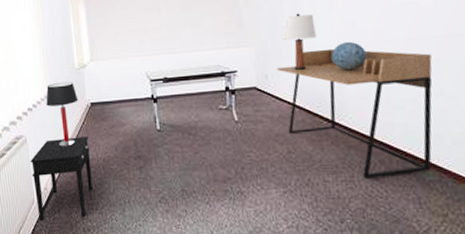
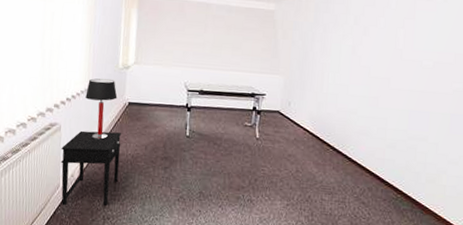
desk: present [277,48,432,179] -> none [299,87,424,202]
lamp: present [282,13,317,71] -> none [308,53,338,103]
decorative globe: present [331,41,368,71] -> none [345,84,375,110]

